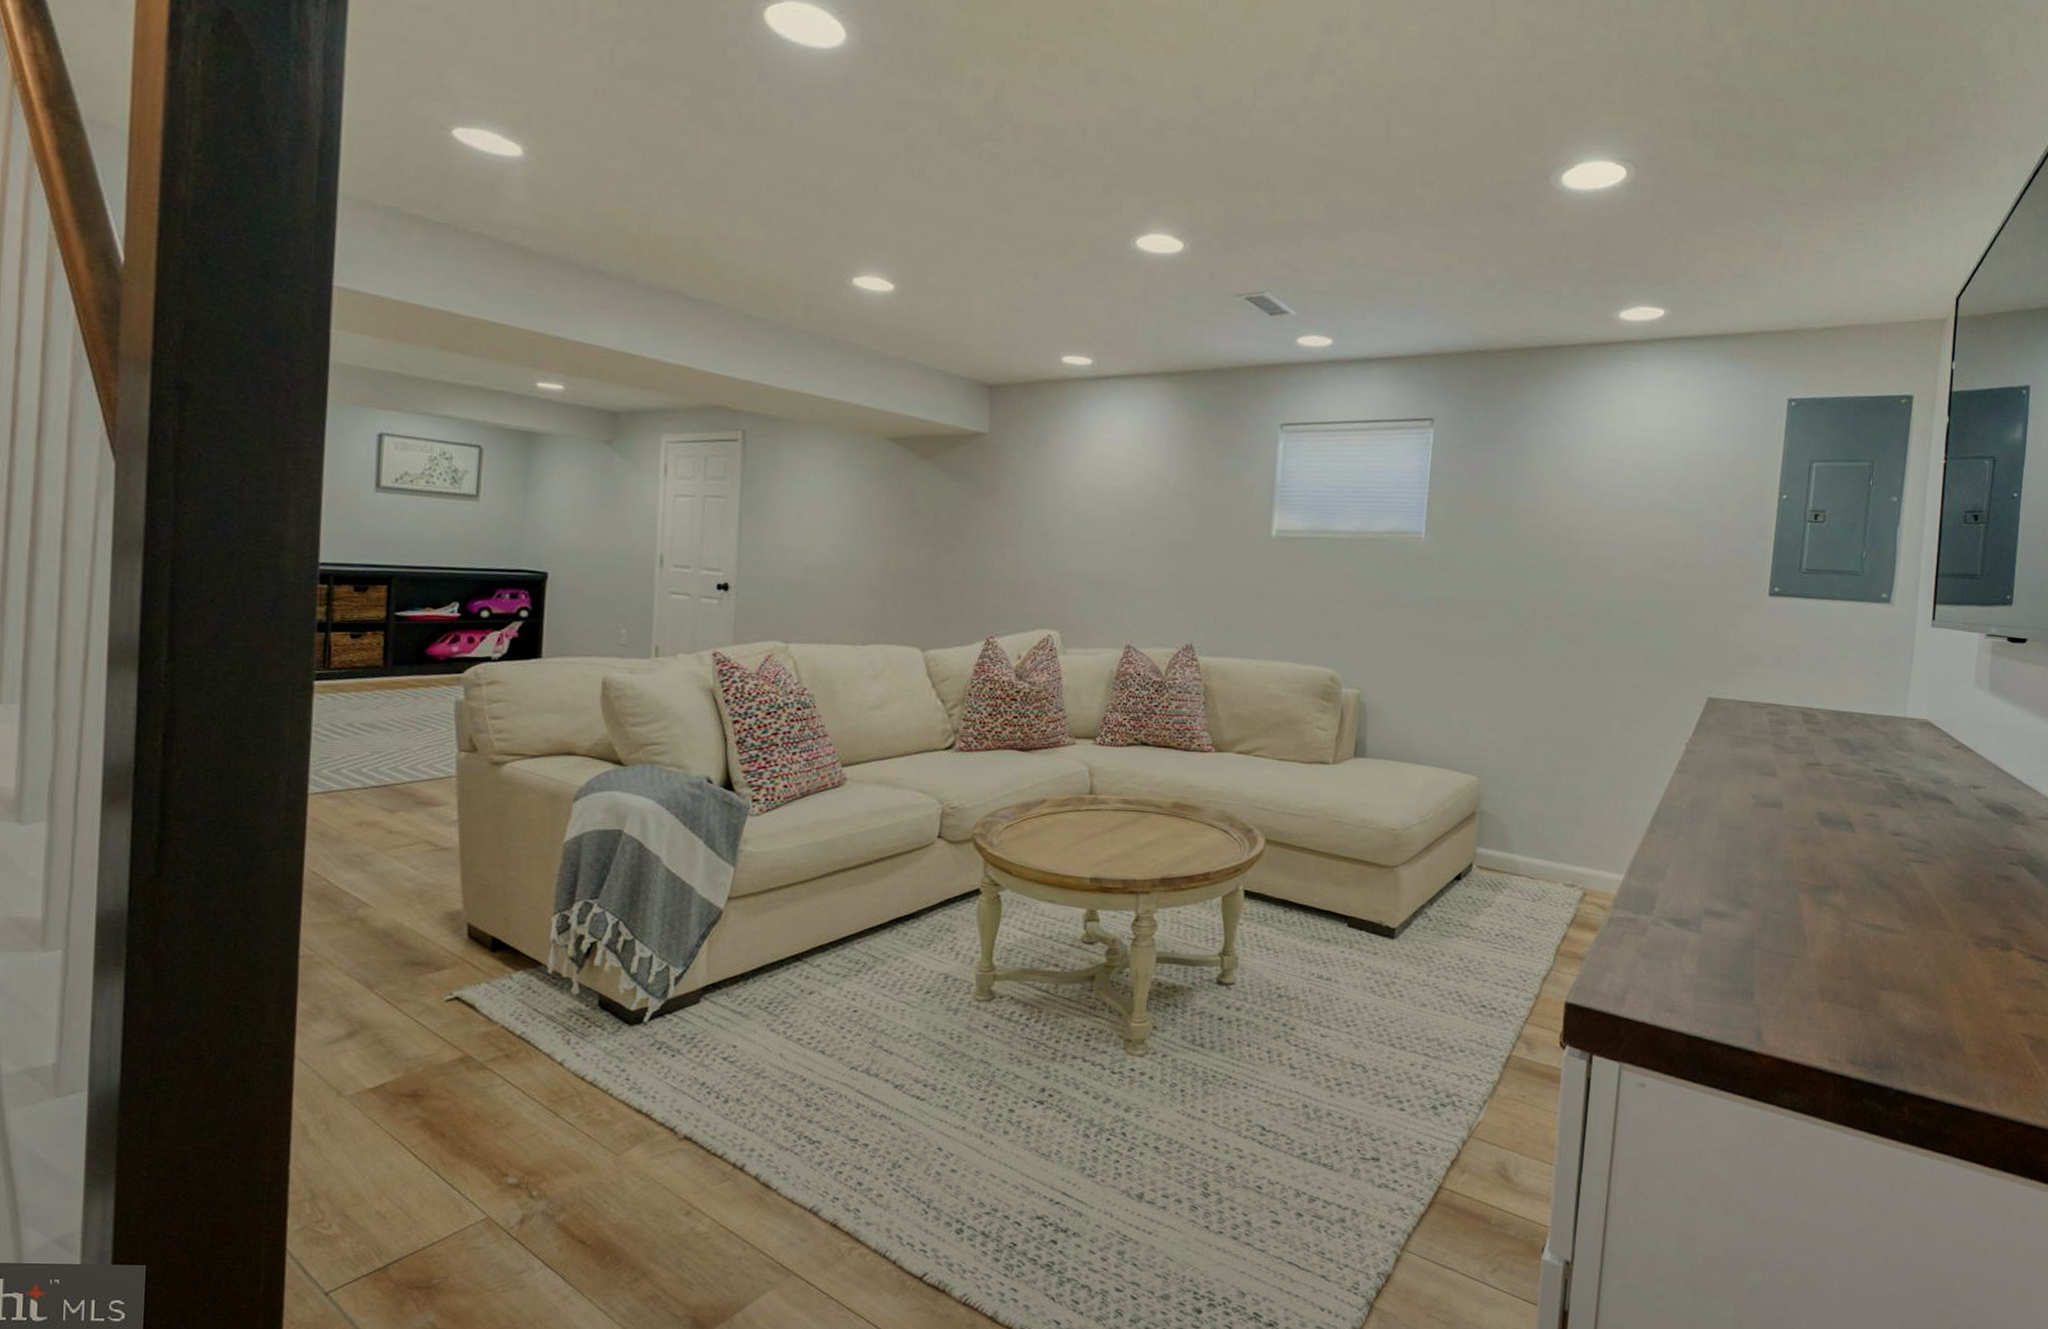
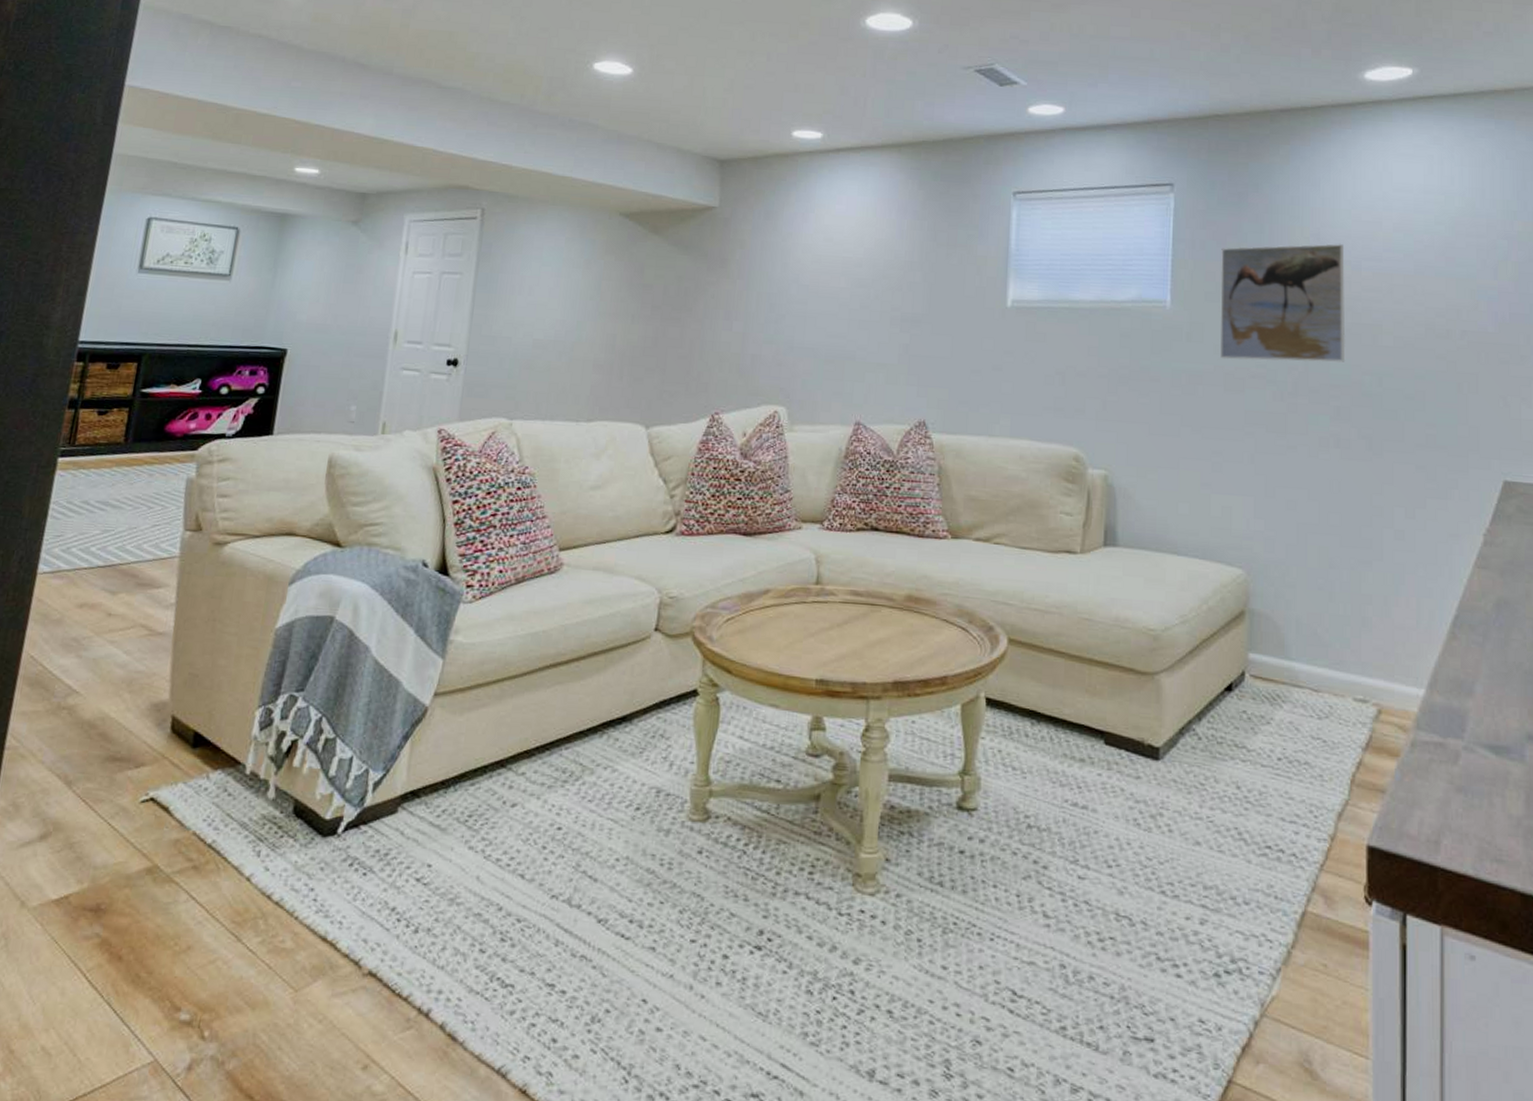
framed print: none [1468,480,1587,591] -> present [1220,244,1346,362]

